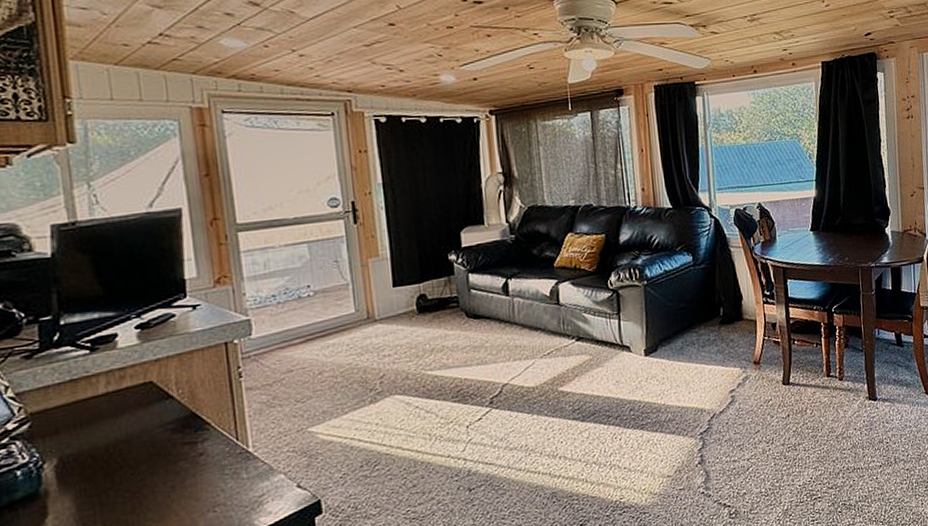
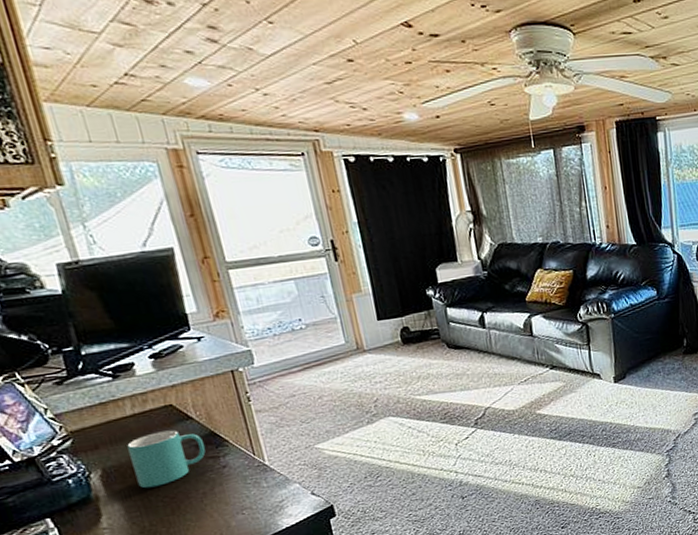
mug: none [93,411,183,481] -> present [127,430,206,488]

